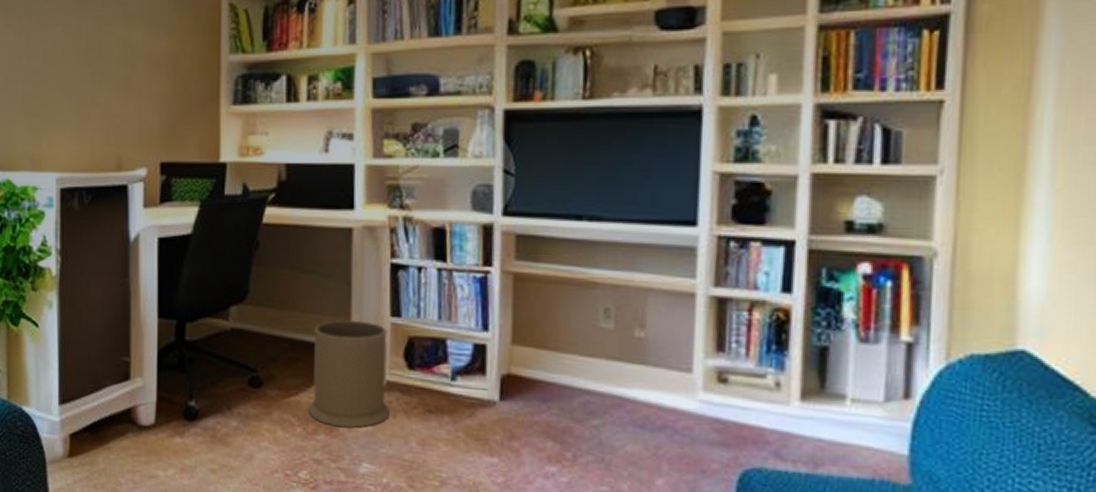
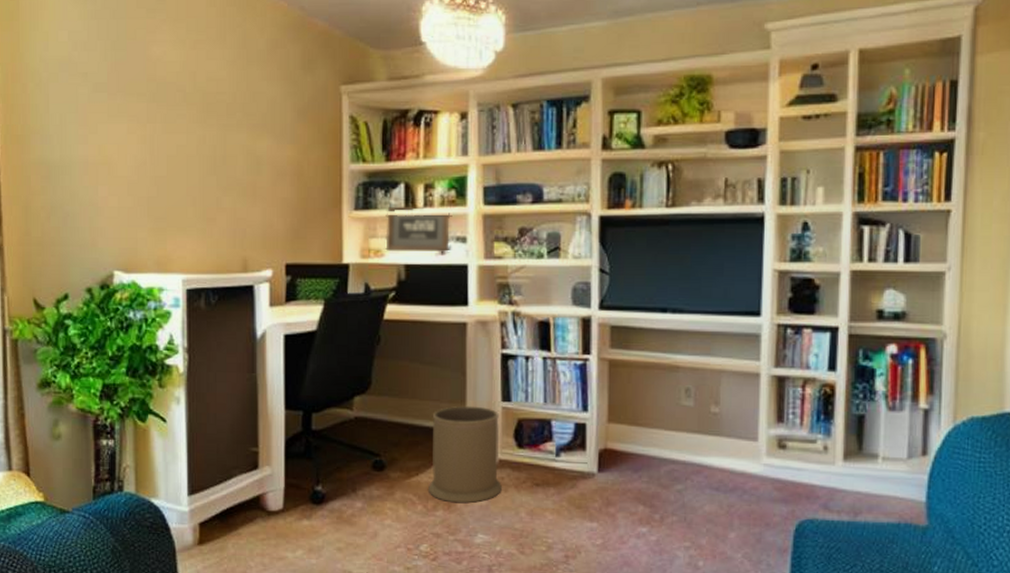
picture frame: none [265,100,335,150] -> present [385,206,450,252]

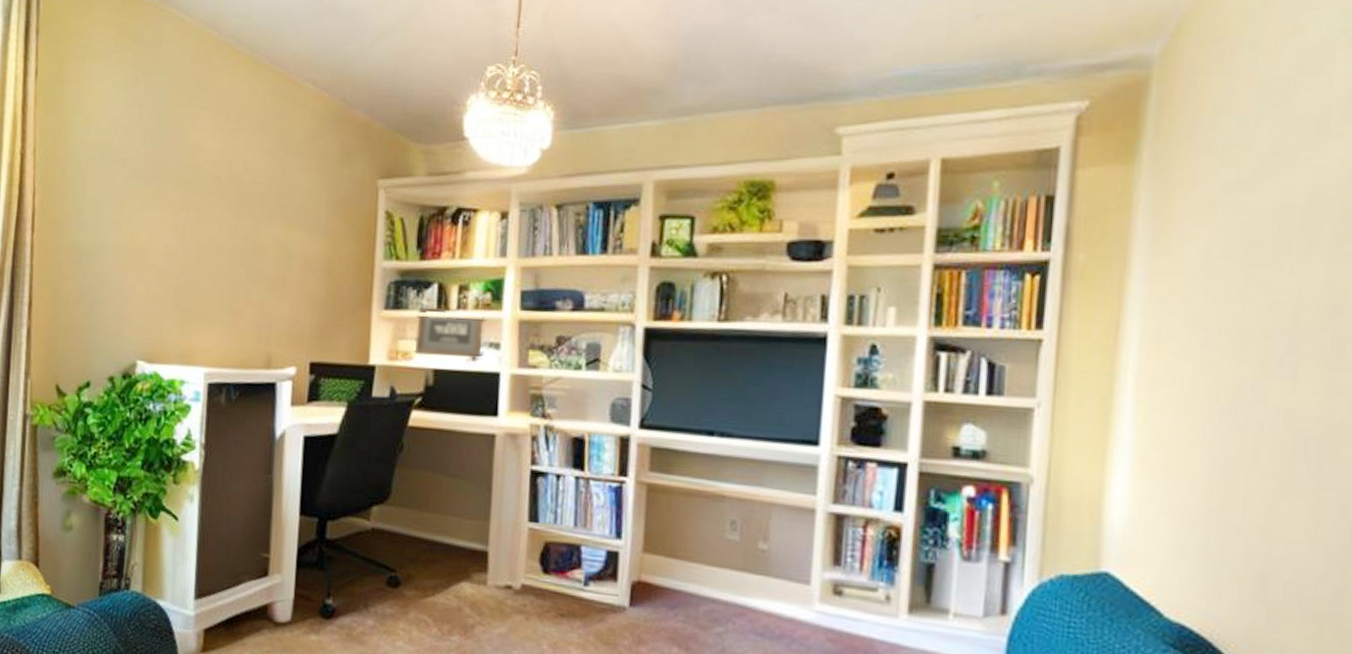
trash can: present [427,405,502,504] -> none [443,523,525,630]

